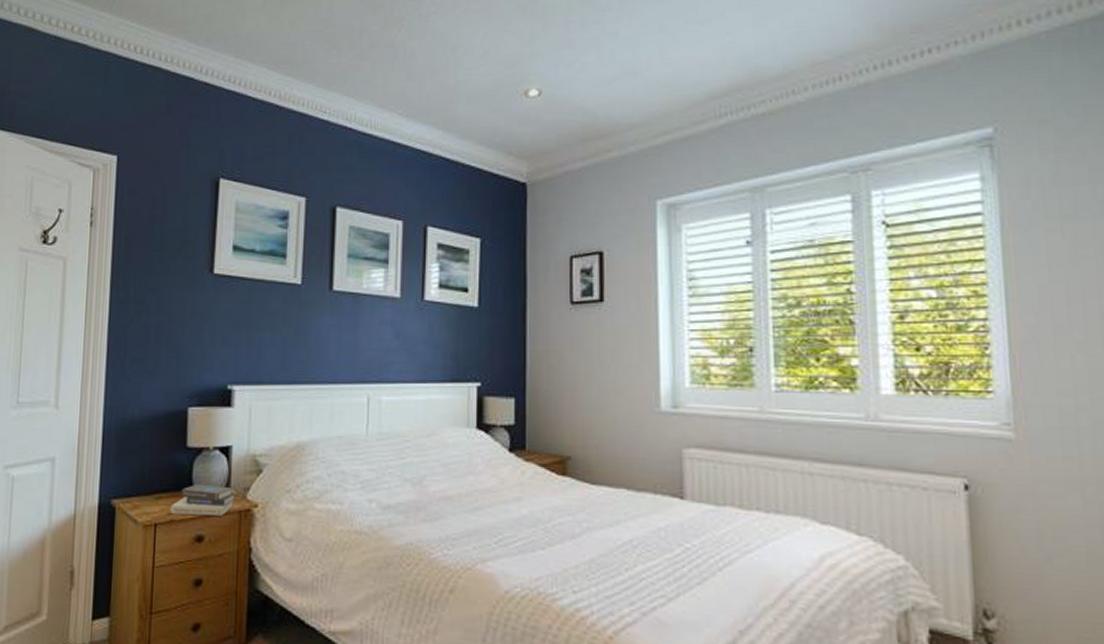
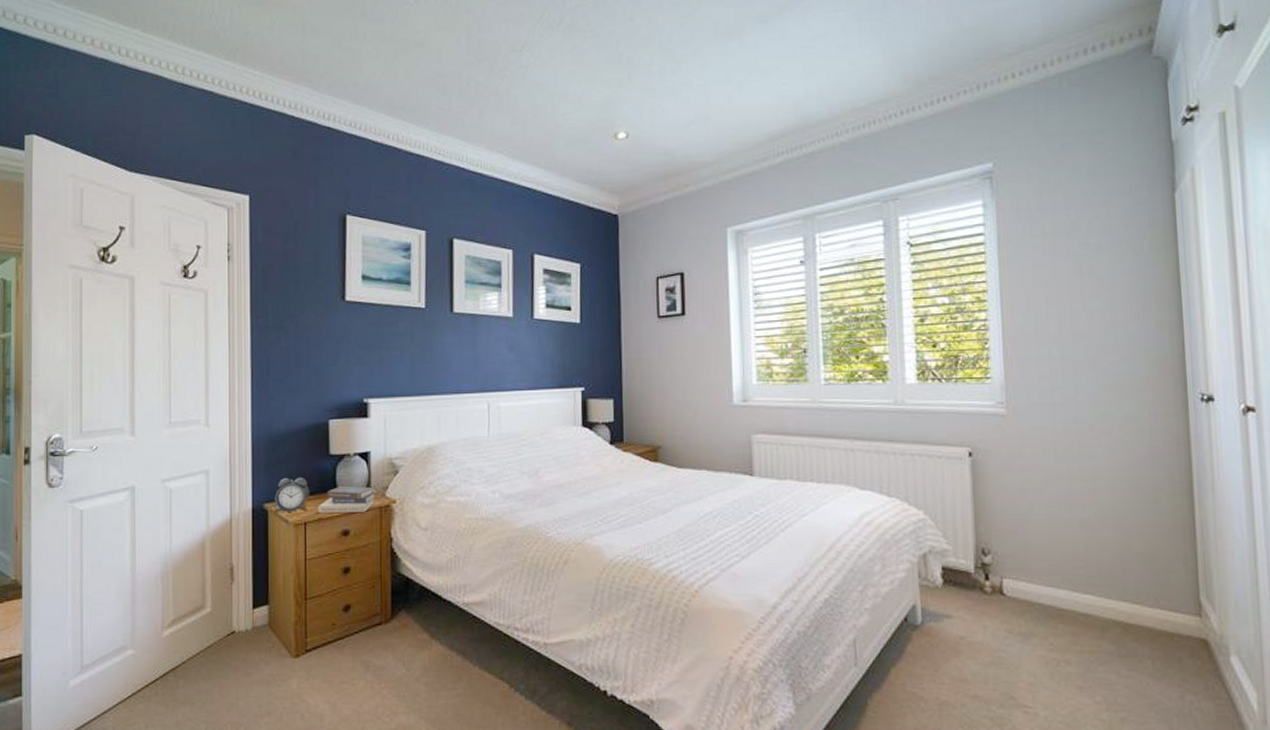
alarm clock: none [123,471,162,511] -> present [274,477,310,513]

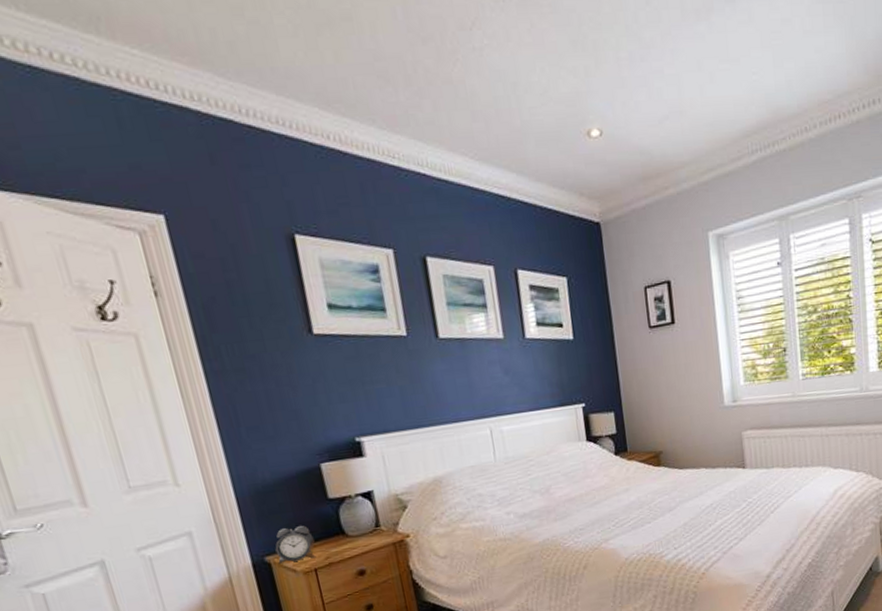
books: present [318,485,375,513] -> none [326,525,387,558]

